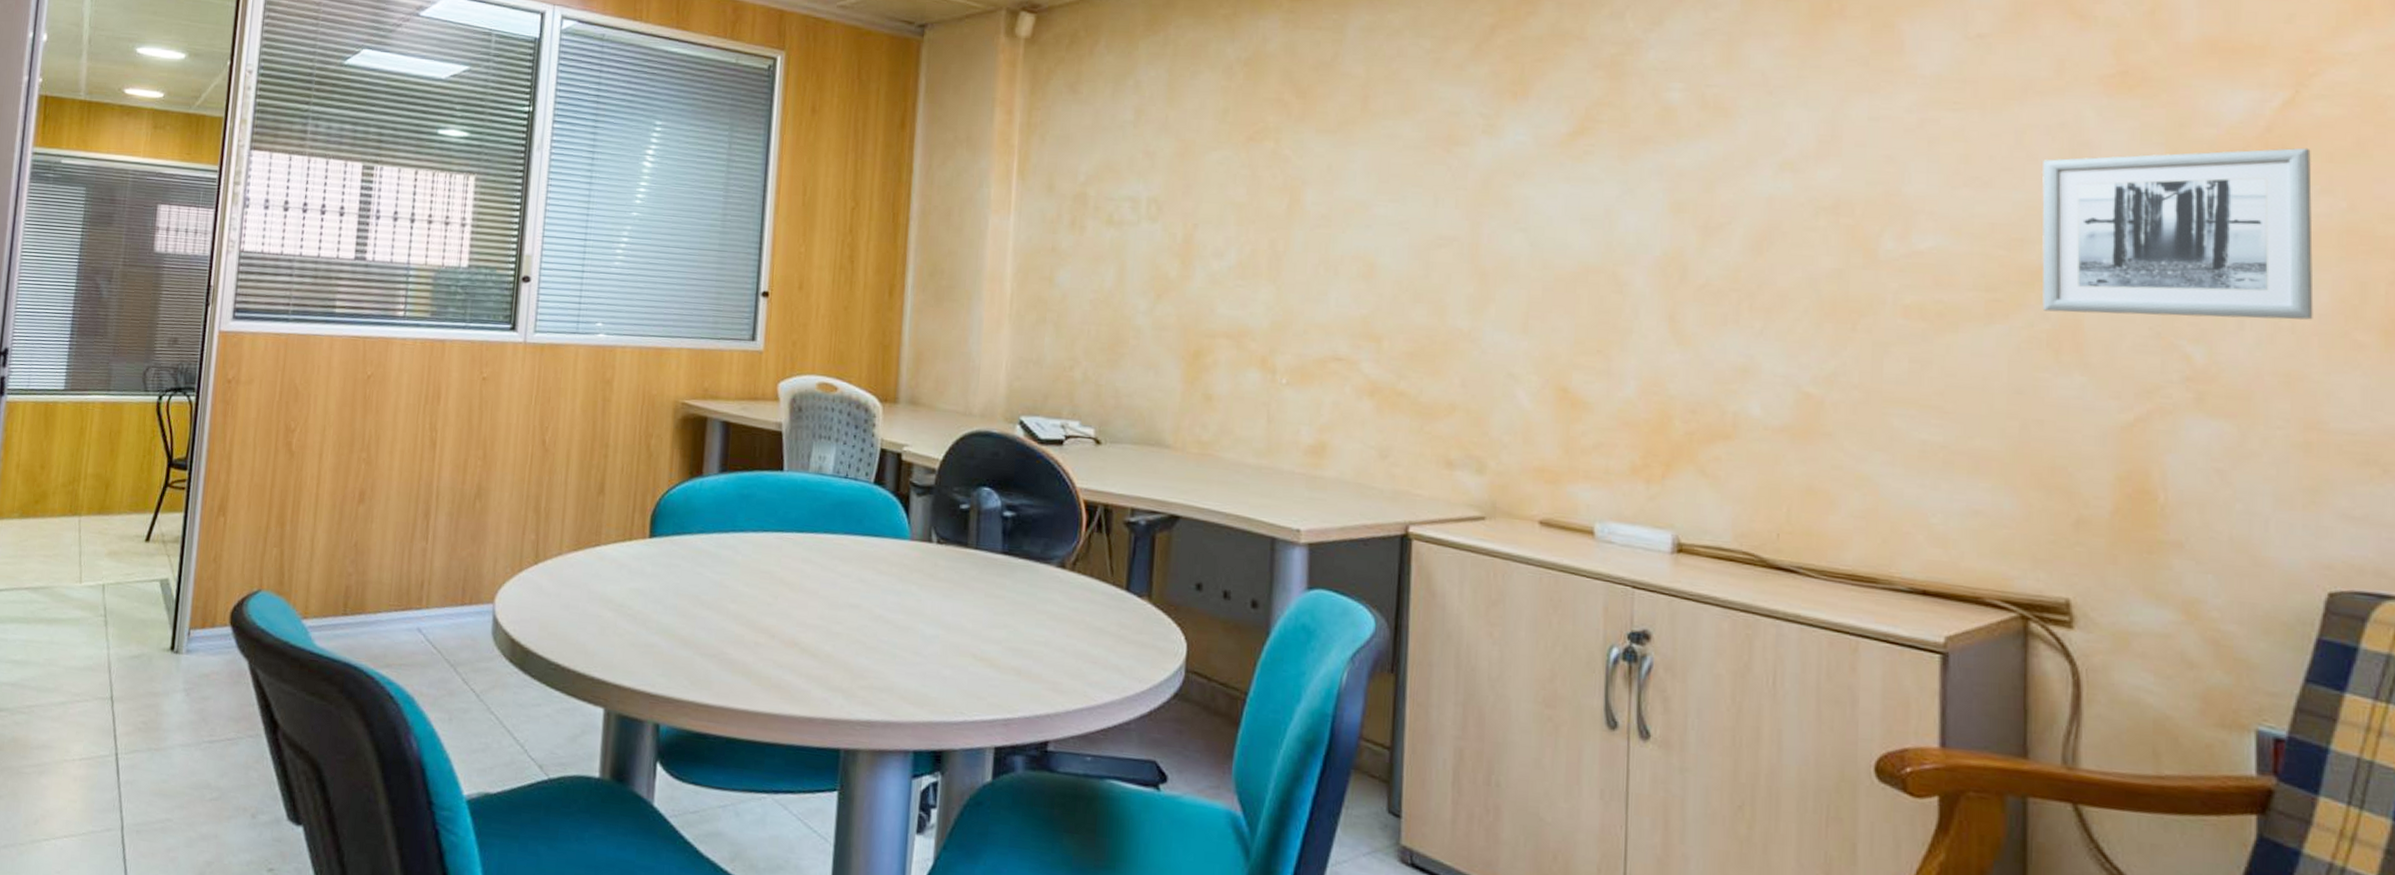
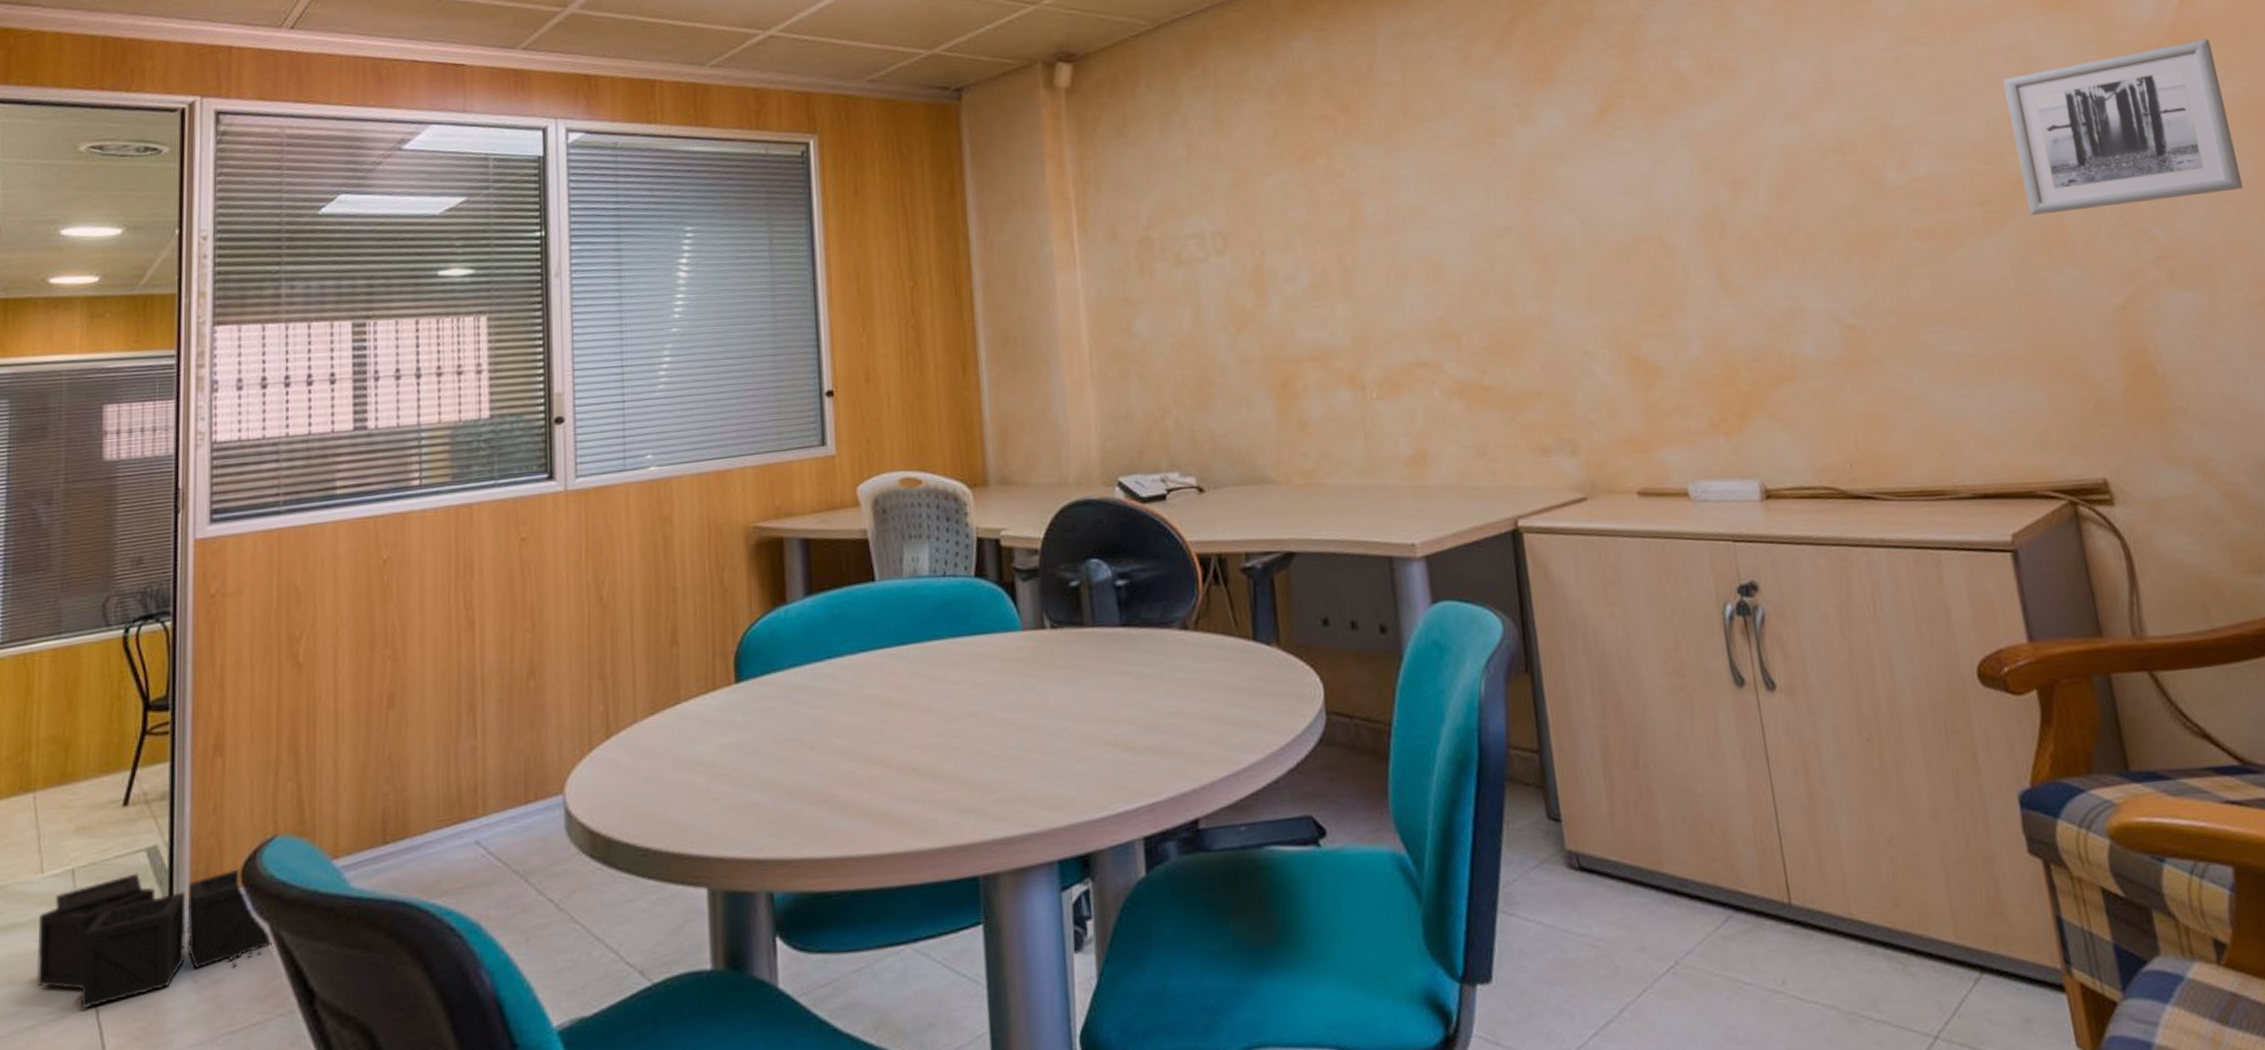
storage bin: none [70,597,251,698] -> present [37,868,275,1010]

